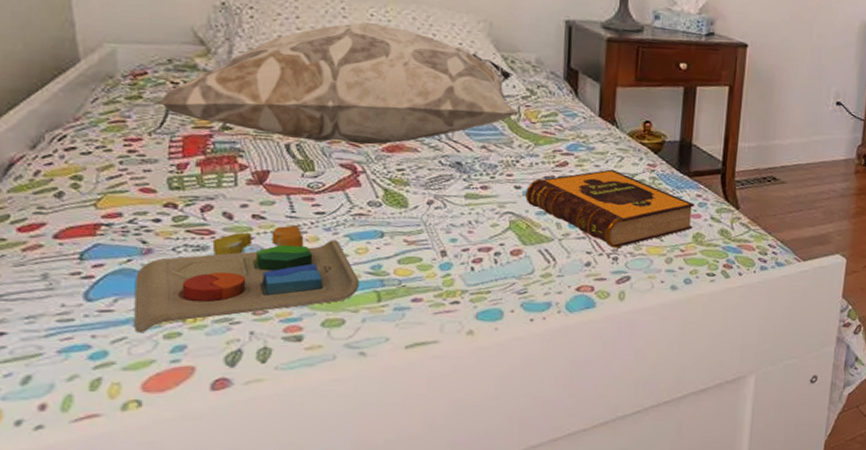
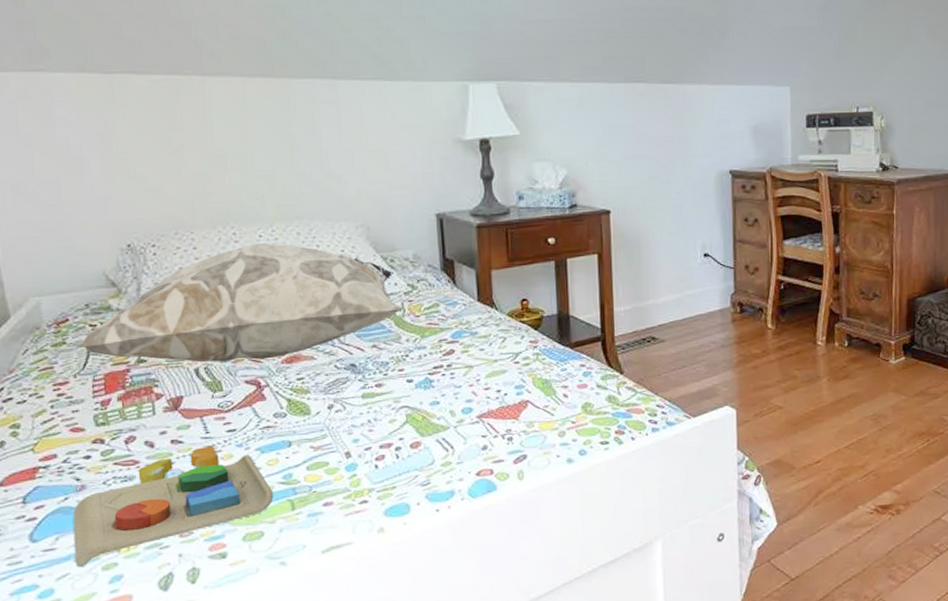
hardback book: present [525,169,695,248] -> none [418,351,581,429]

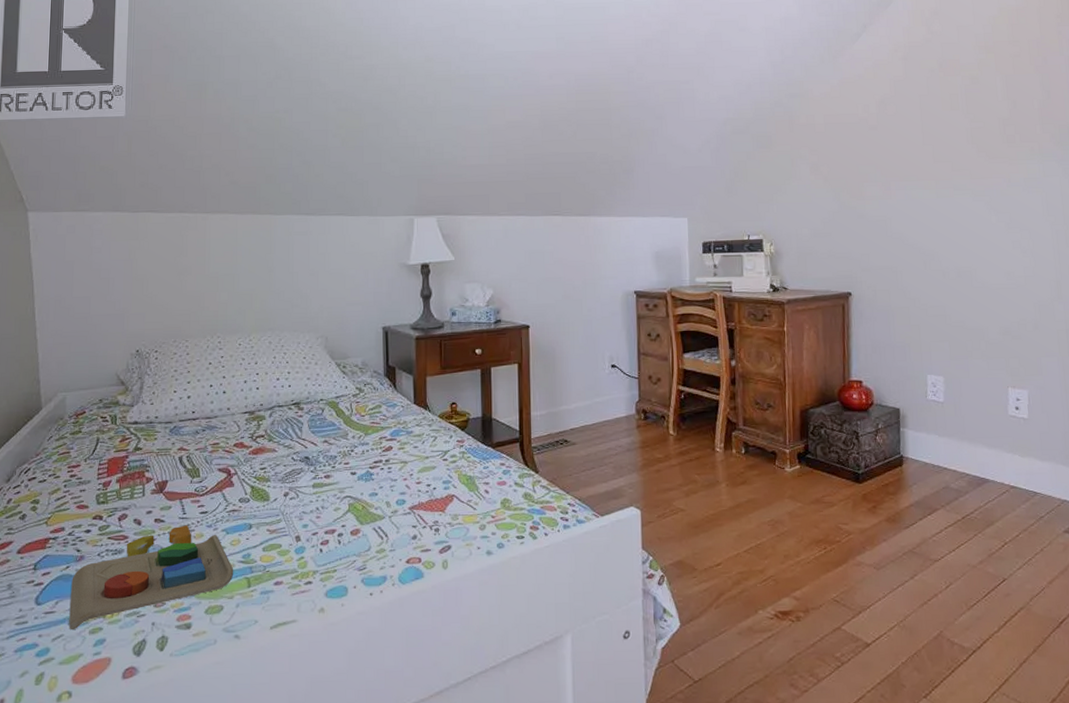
decorative pillow: present [79,243,403,362] -> none [91,351,351,452]

